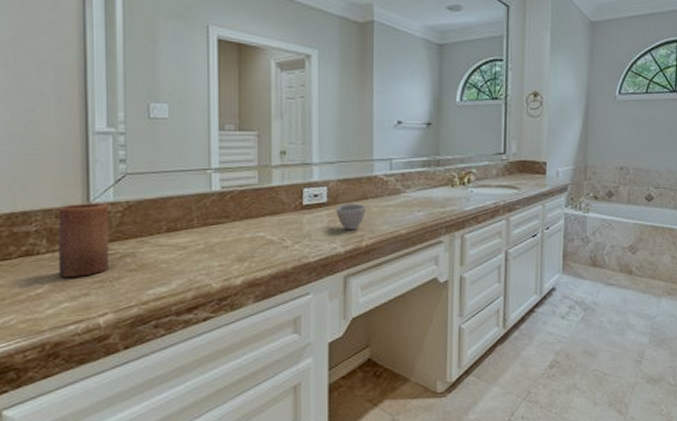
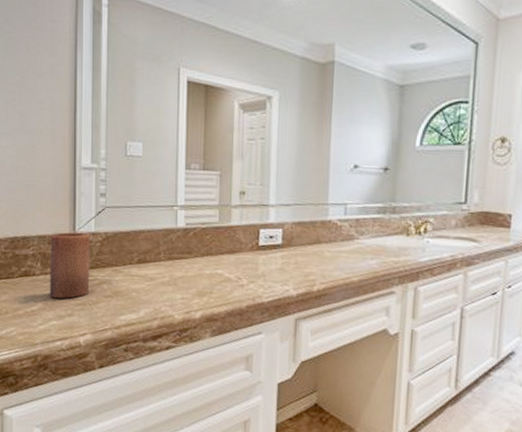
cup: present [337,204,366,231] -> none [290,247,319,274]

